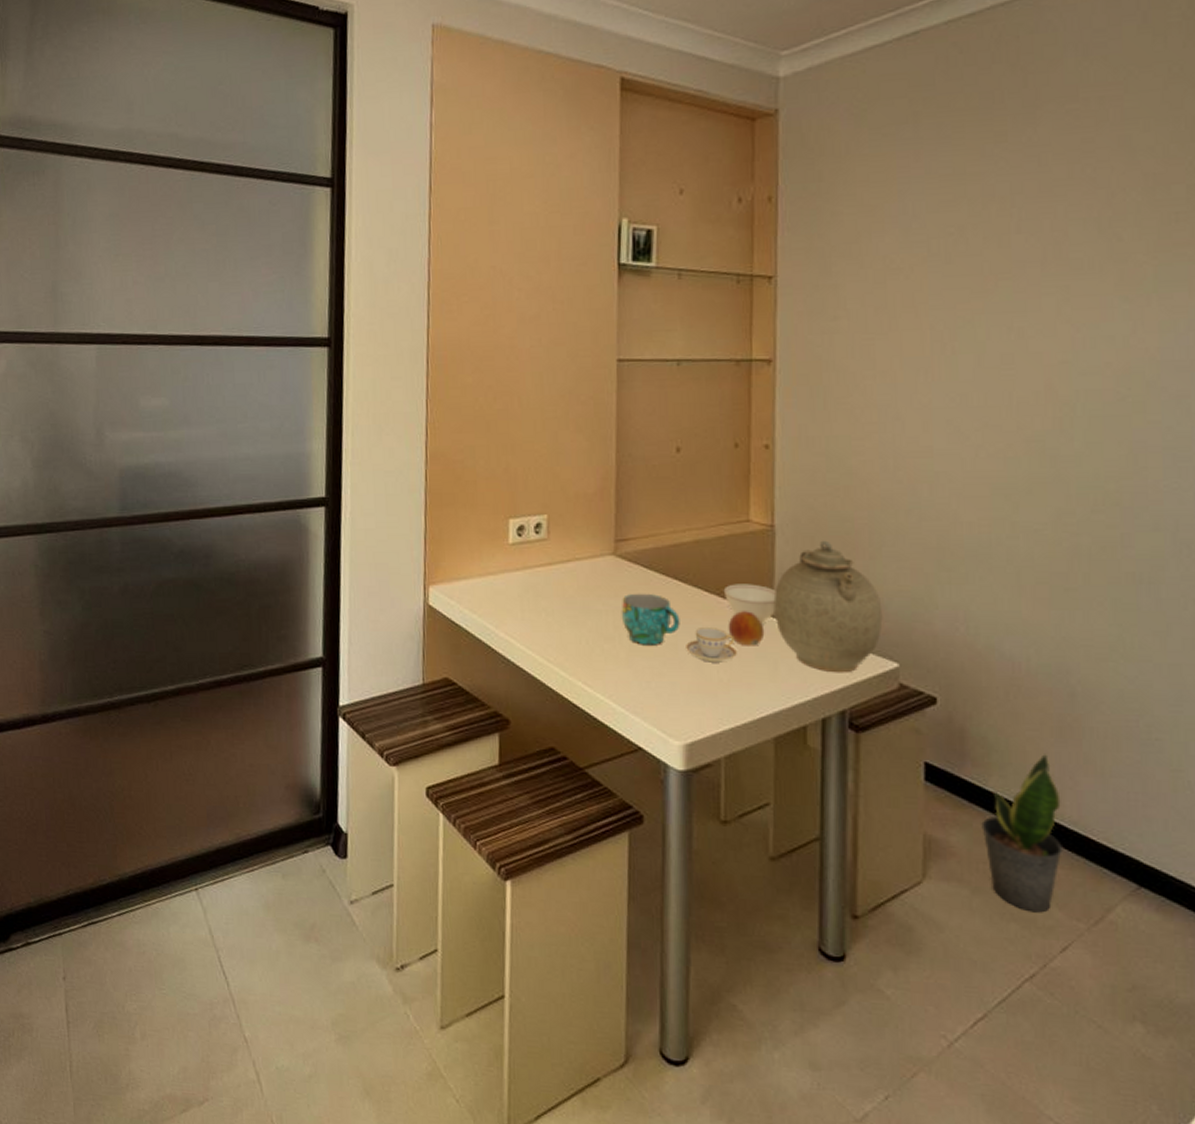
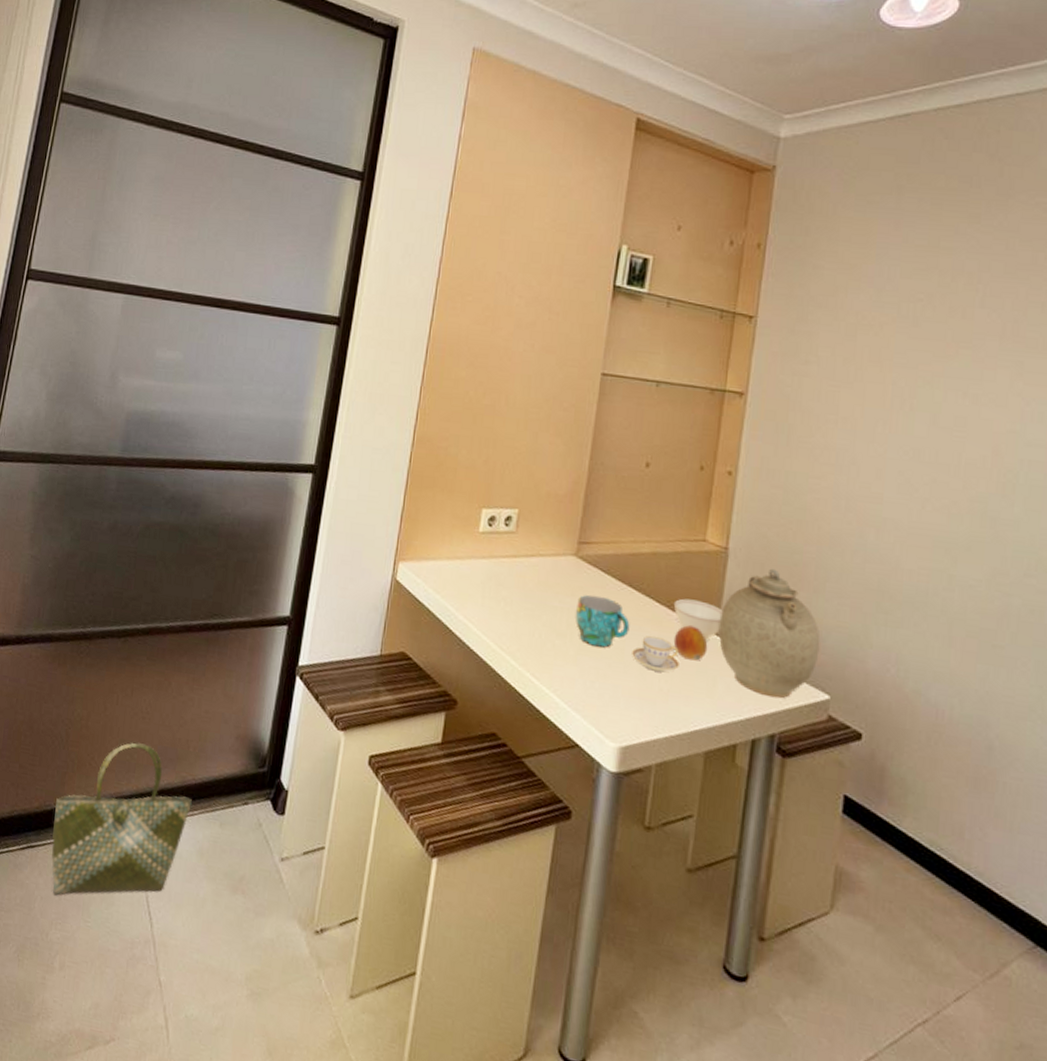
shopping bag: none [110,806,250,968] -> present [51,743,192,896]
potted plant: present [981,754,1064,913] -> none [891,802,970,959]

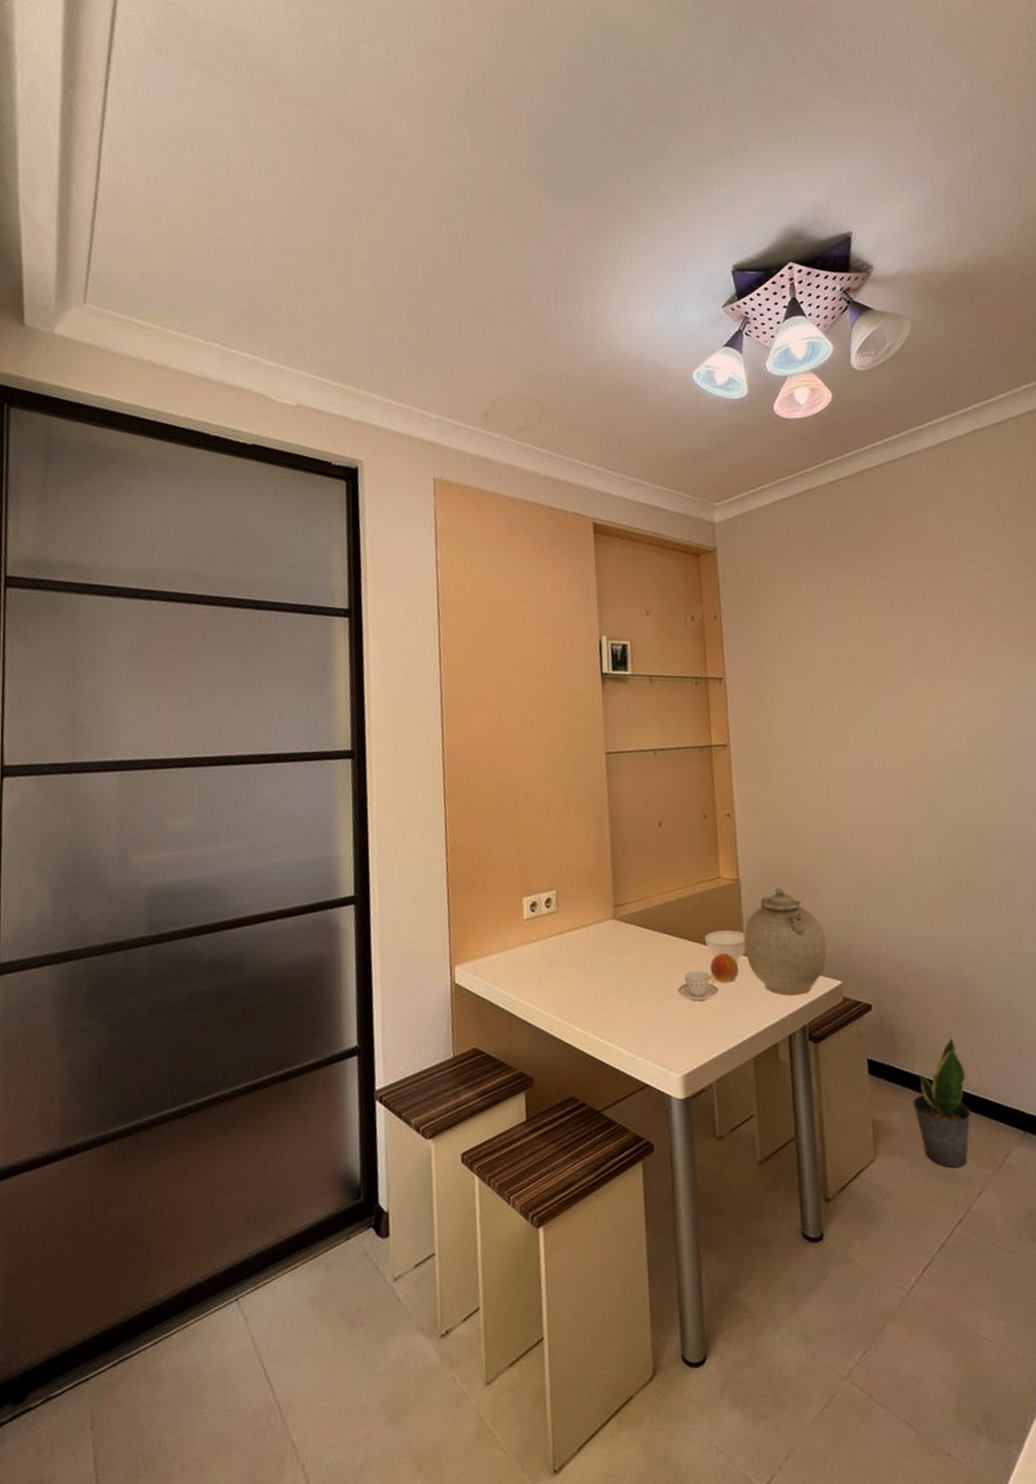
shopping bag: present [51,743,192,896] -> none [142,1215,292,1400]
cup: present [574,594,630,647] -> none [622,948,672,994]
potted plant: none [891,802,970,959] -> present [912,1038,972,1169]

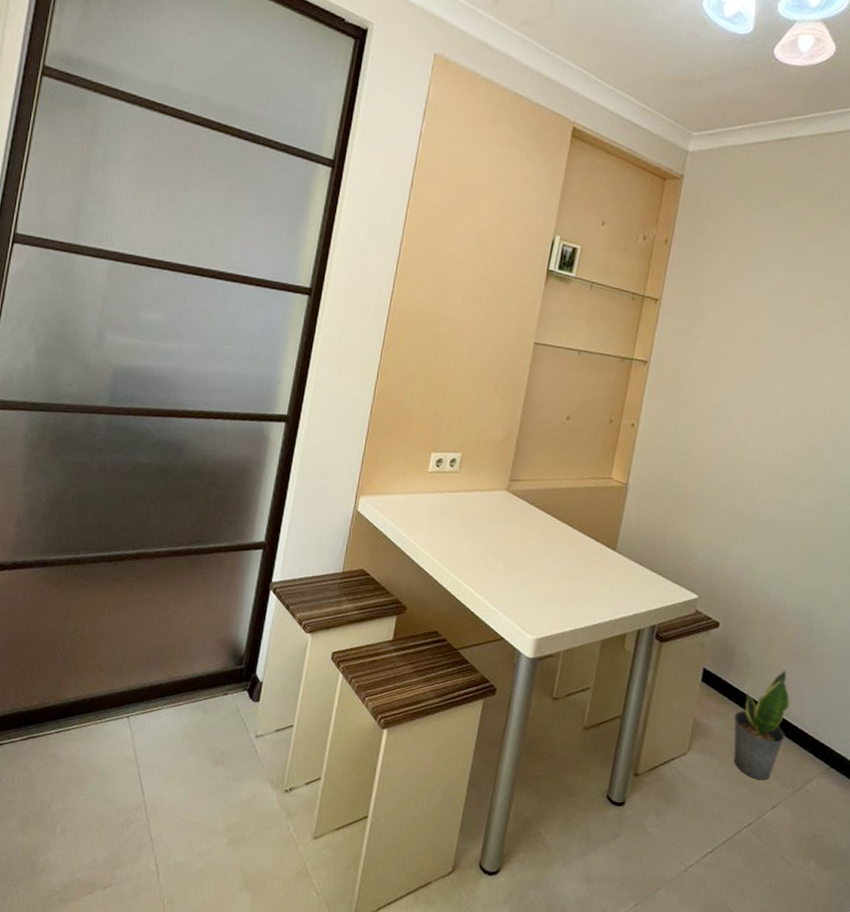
teacup: present [678,970,719,1001] -> none [549,553,586,581]
bowl: present [704,930,746,964] -> none [583,523,621,556]
fruit: present [710,953,739,983] -> none [582,544,608,572]
teapot: present [743,887,827,996] -> none [617,499,694,599]

